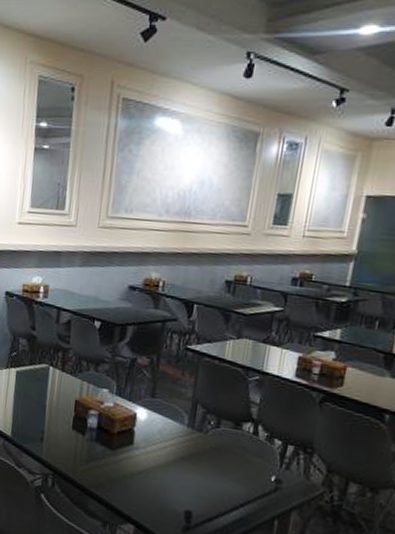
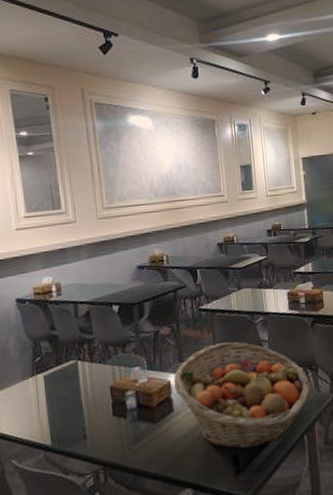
fruit basket: none [139,390,299,514] -> present [173,342,311,449]

